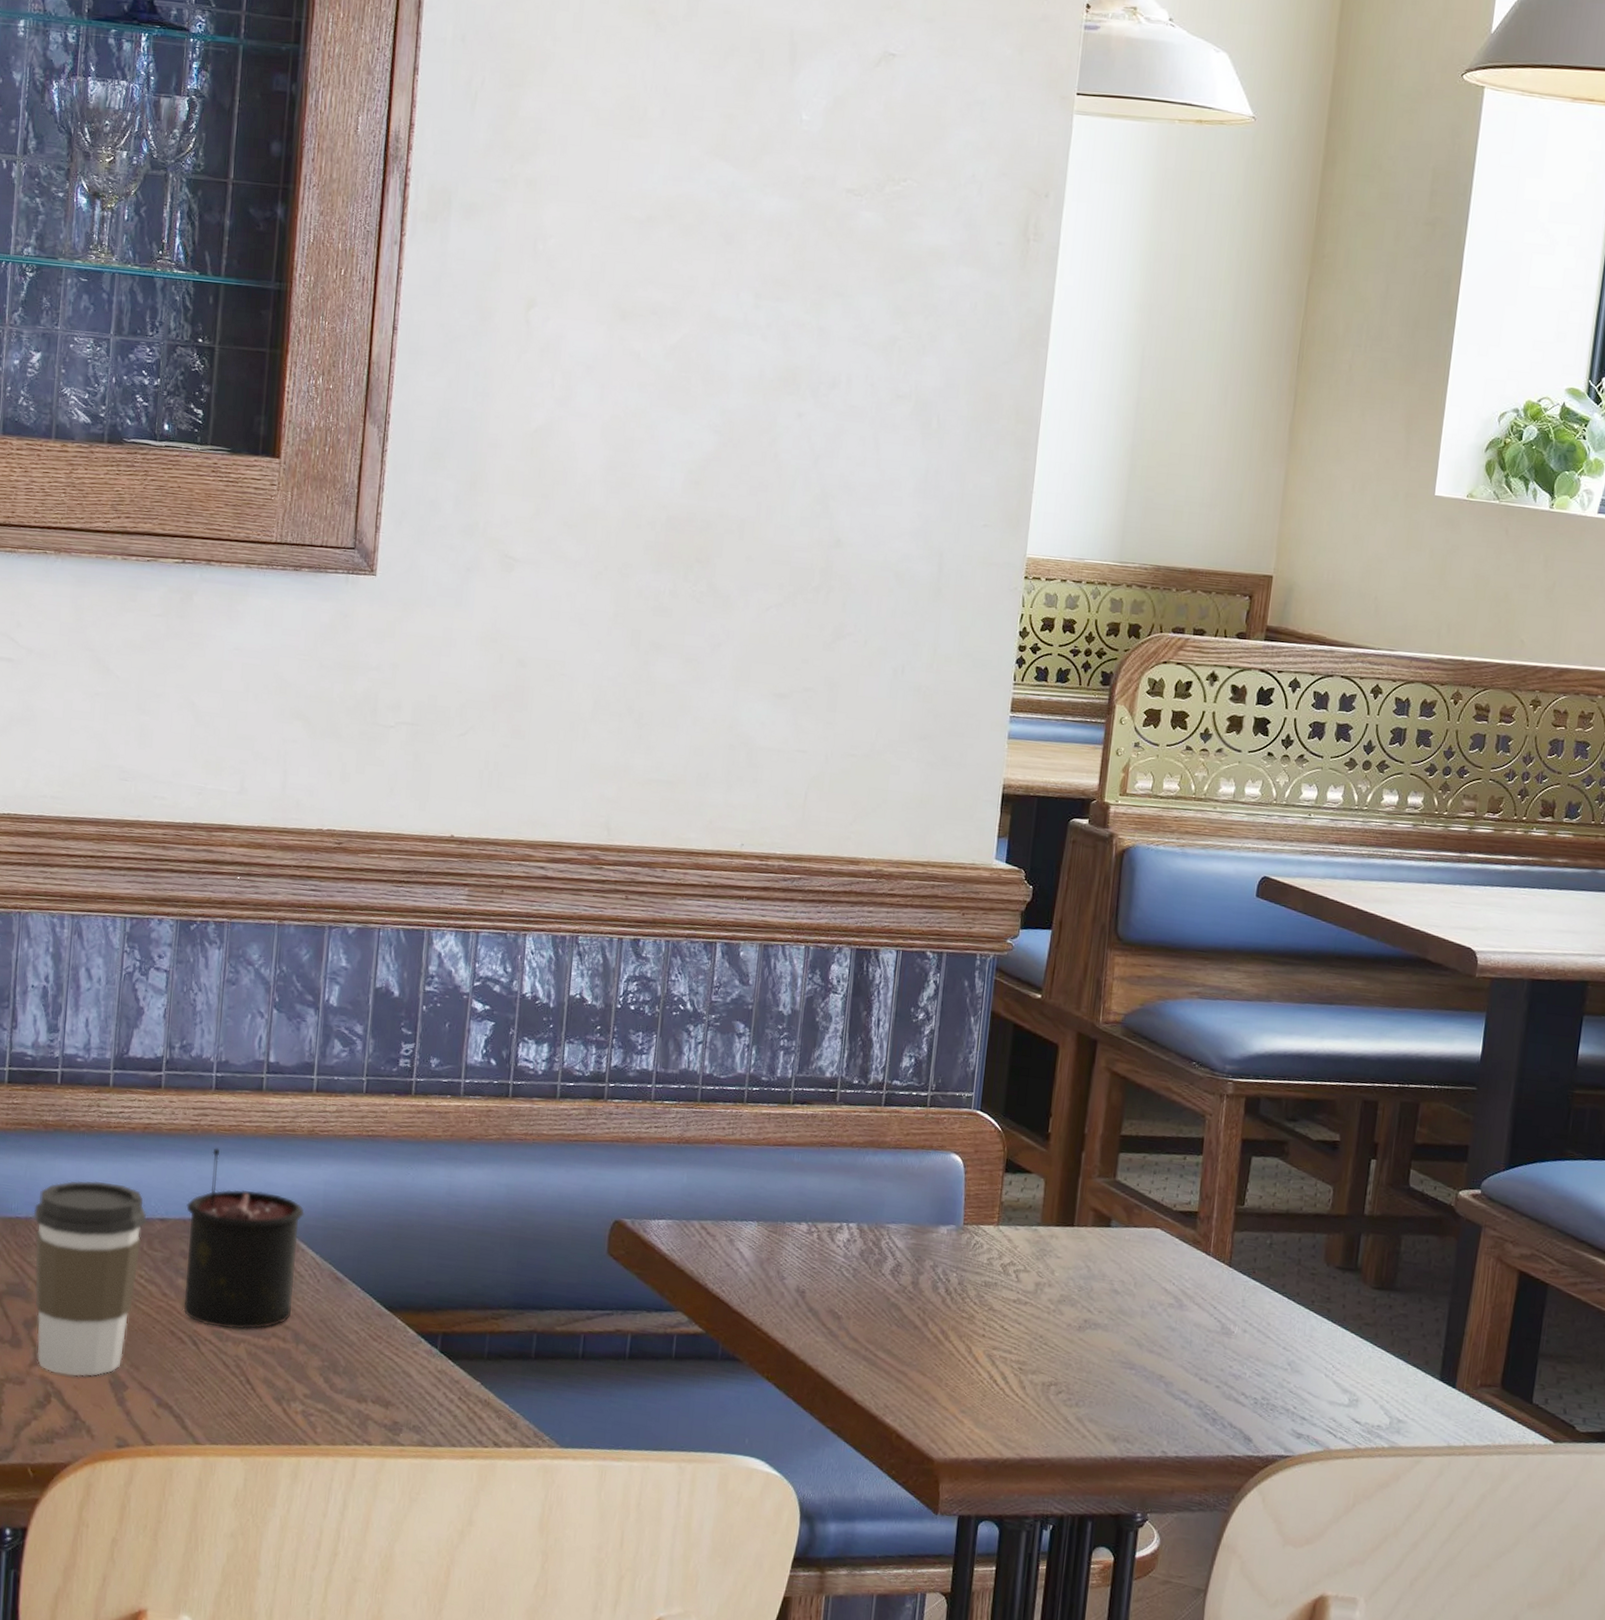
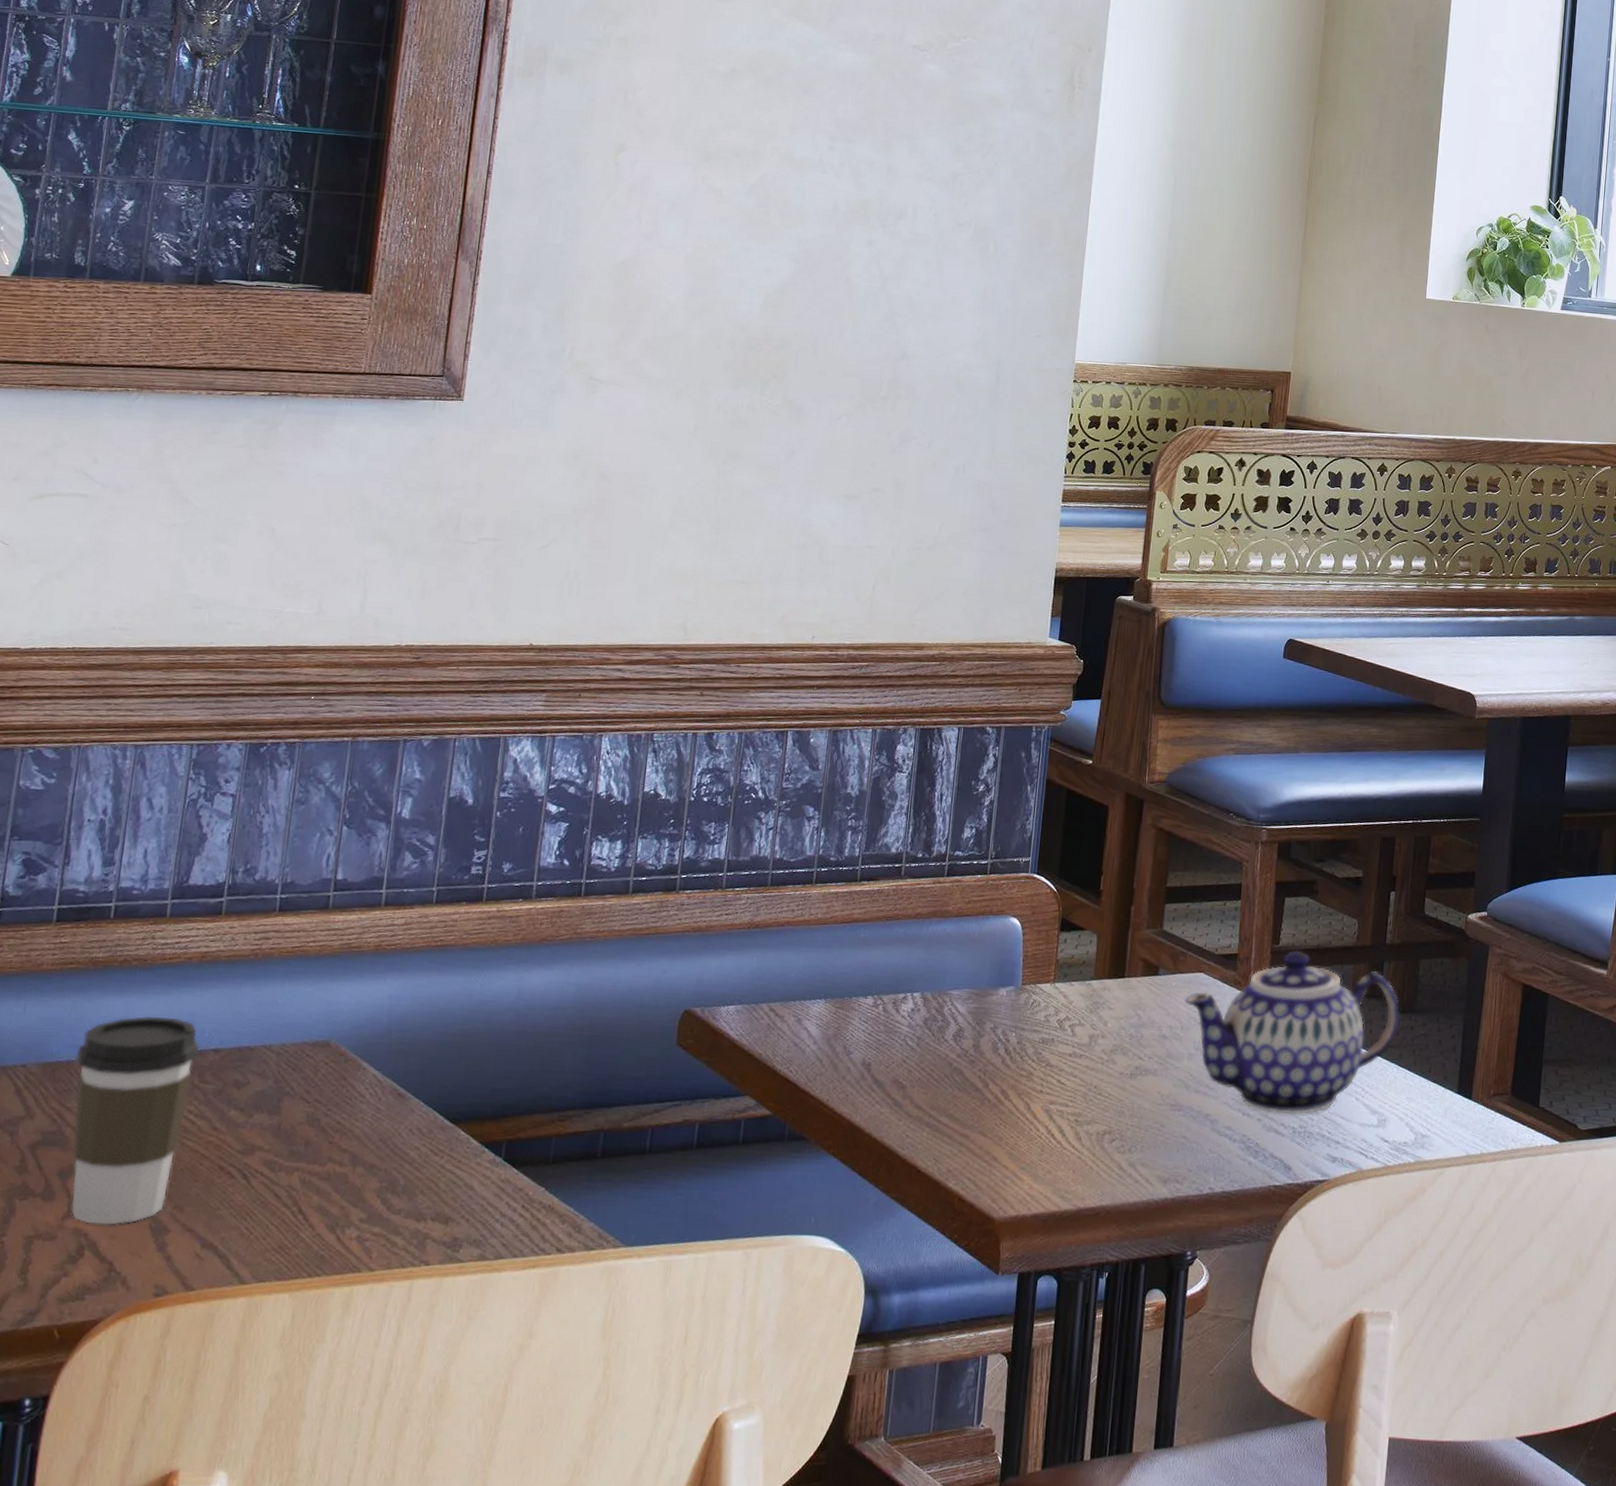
candle: present [183,1148,304,1330] -> none [234,971,368,1158]
teapot: none [1139,1213,1378,1386] -> present [1185,950,1401,1115]

